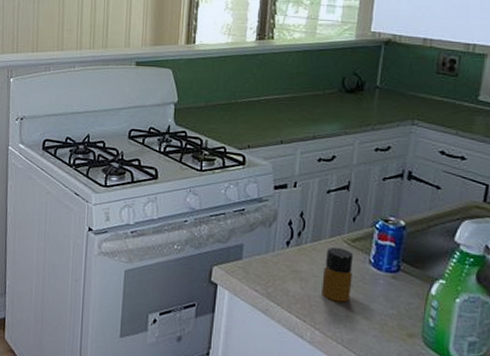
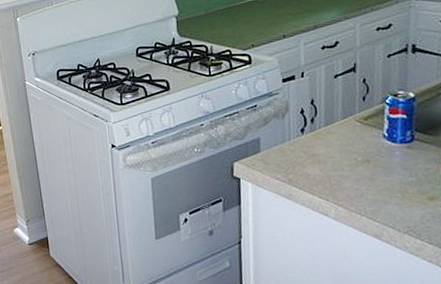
bottle: present [322,246,353,302] -> none [339,127,369,178]

